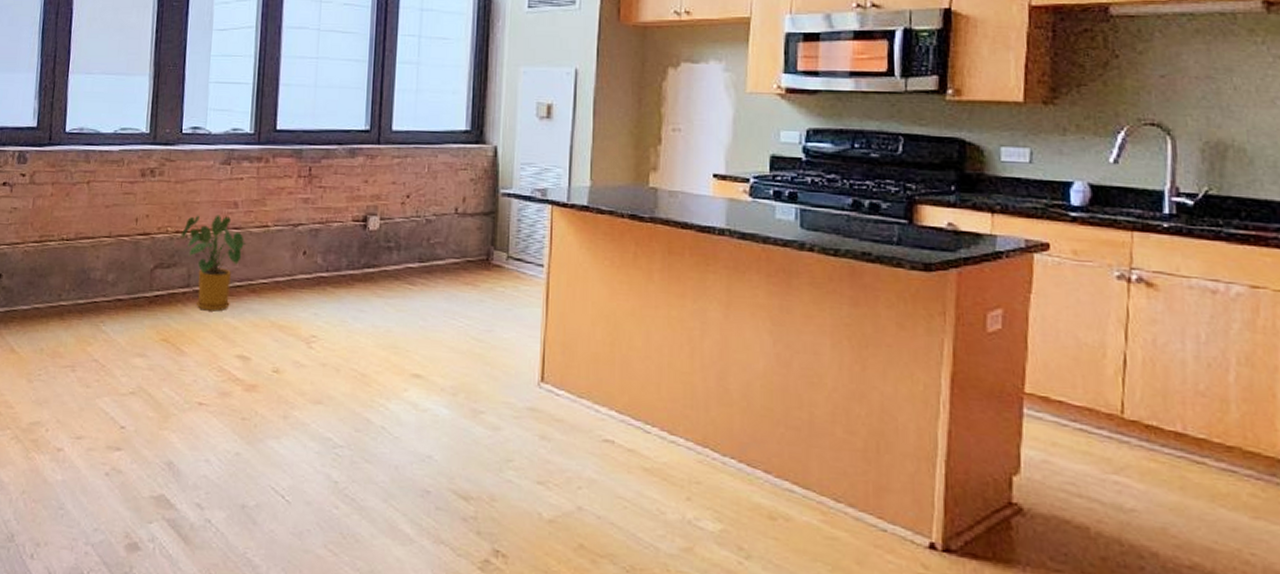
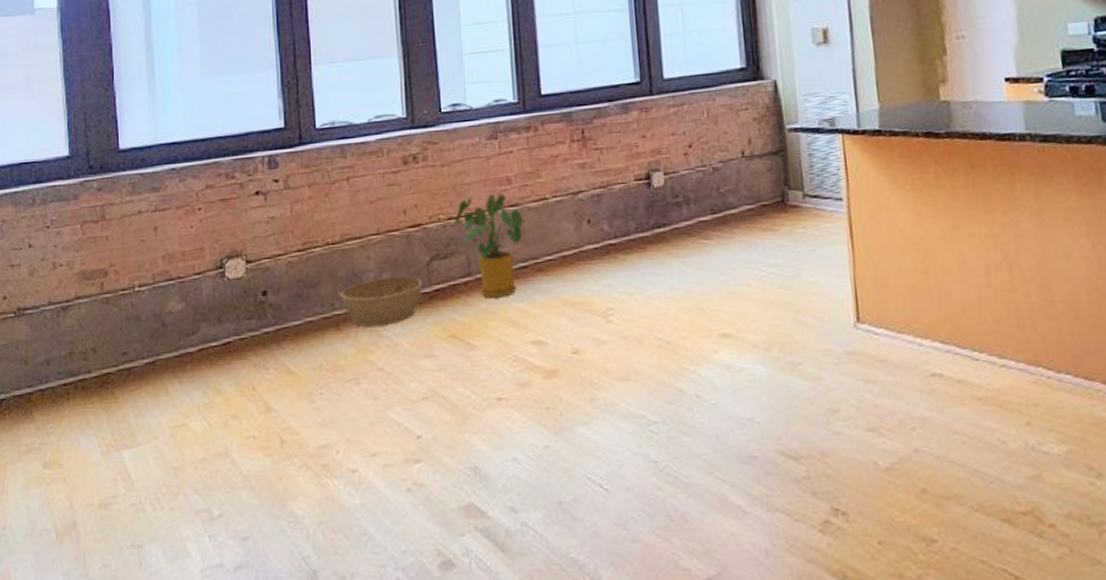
basket: none [68,277,145,321] -> present [340,276,423,326]

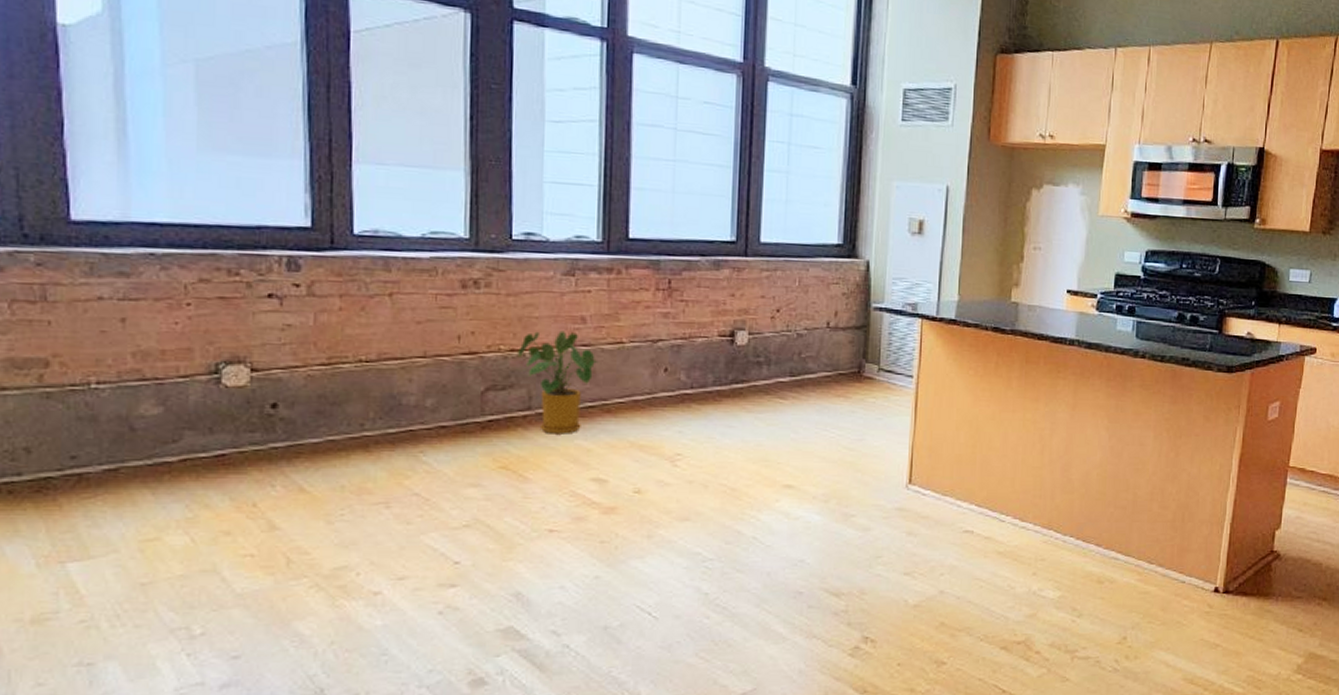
basket: present [340,276,423,326] -> none [372,403,475,451]

